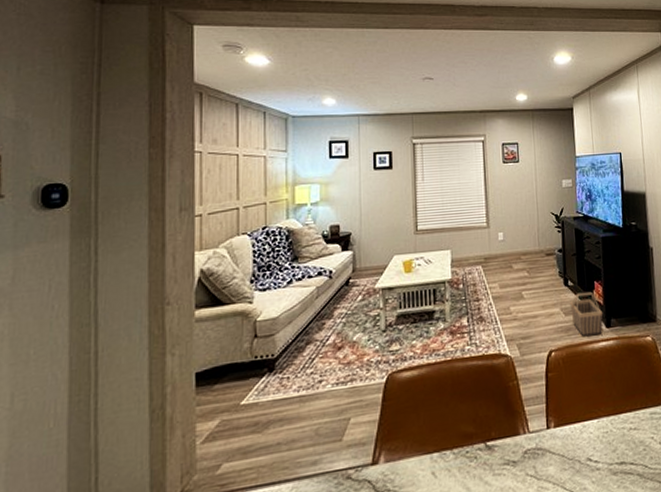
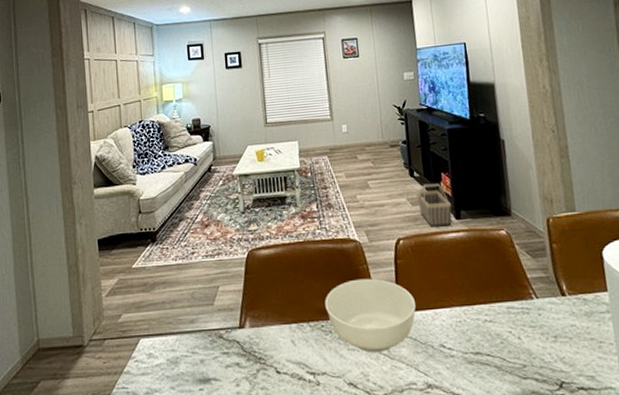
bowl: none [471,394,566,475] -> present [325,278,417,352]

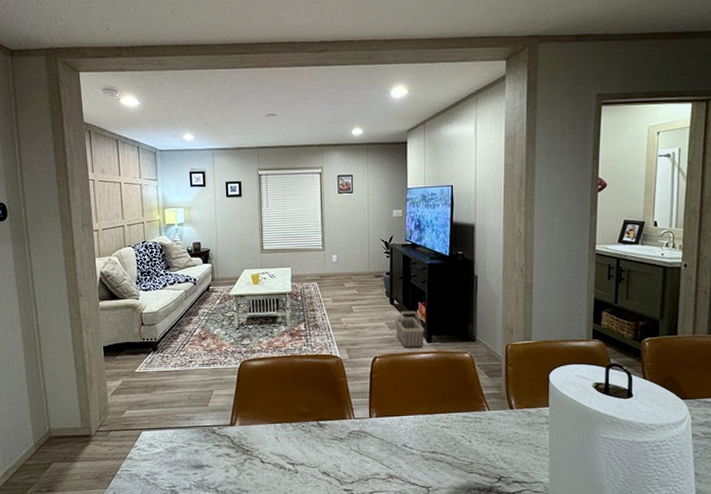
bowl: present [325,278,417,352] -> none [306,389,386,449]

